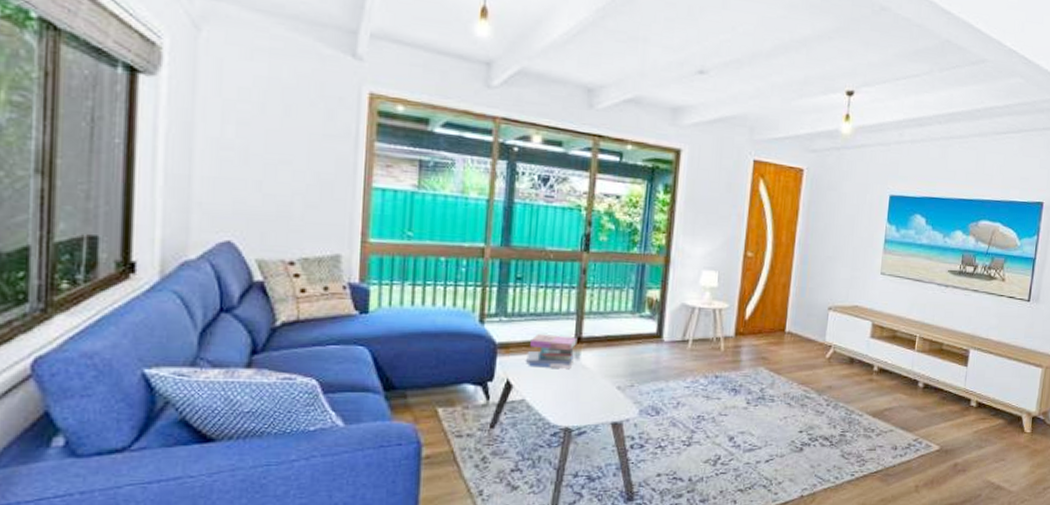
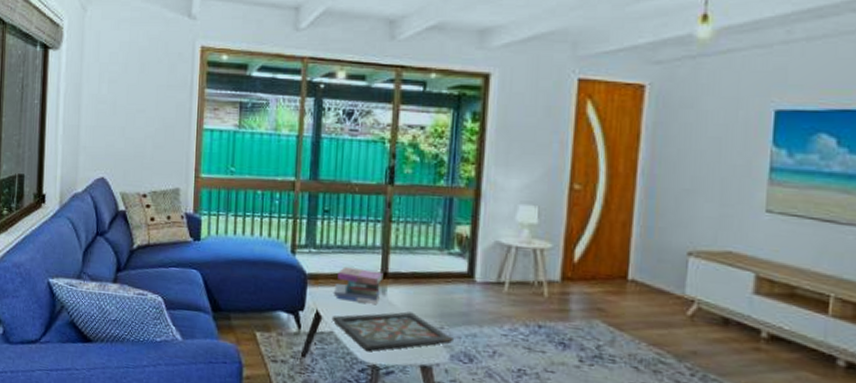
decorative tray: none [523,373,642,414] -> present [331,311,453,351]

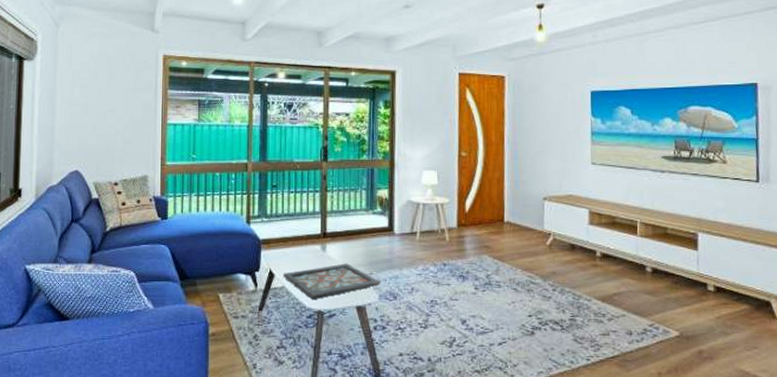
books: present [334,267,384,305] -> none [284,231,323,261]

